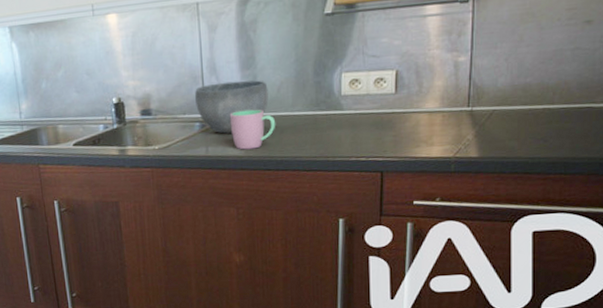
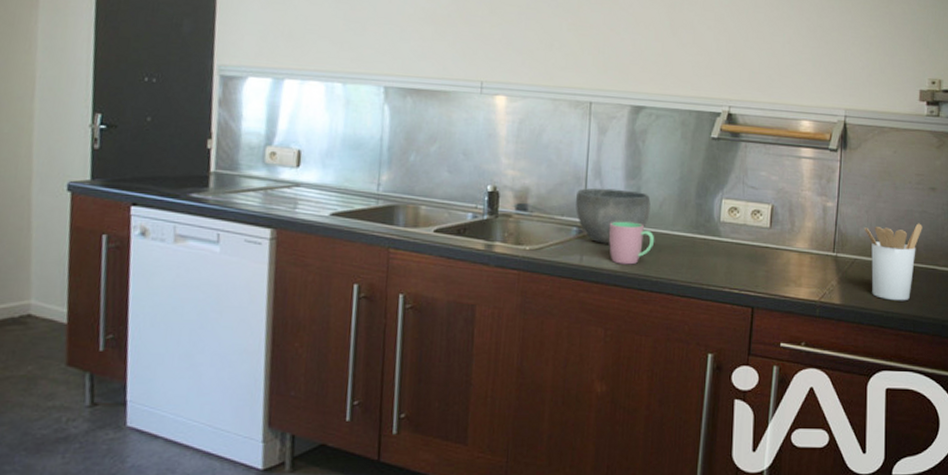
utensil holder: none [503,61,575,146] -> present [863,223,922,301]

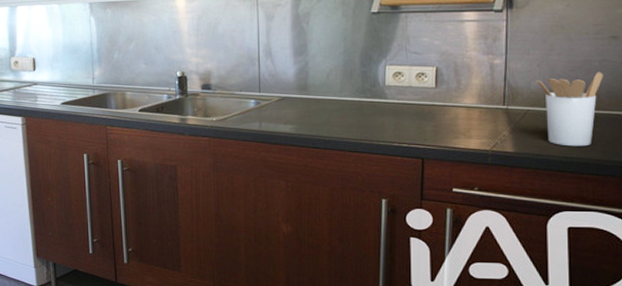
bowl: present [576,188,651,244] -> none [252,65,318,112]
cup: present [609,221,655,265] -> none [282,92,325,128]

